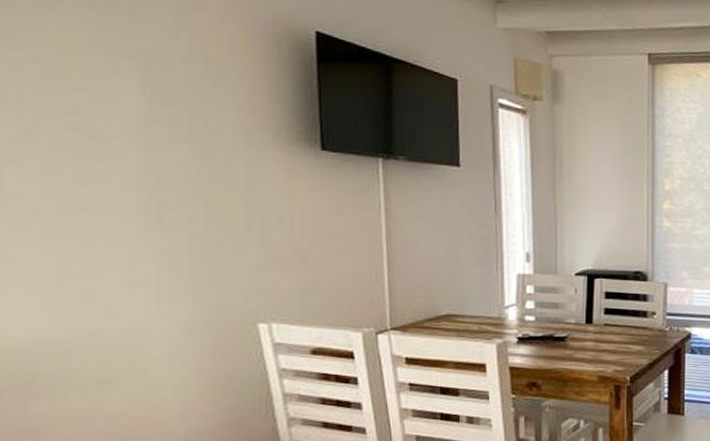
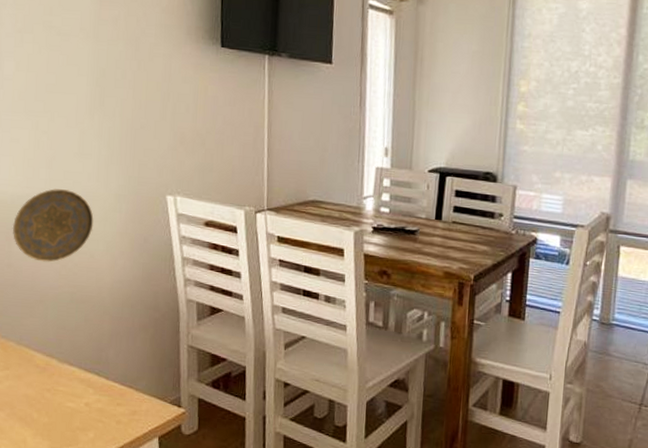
decorative plate: none [28,327,155,420] -> present [12,189,94,262]

